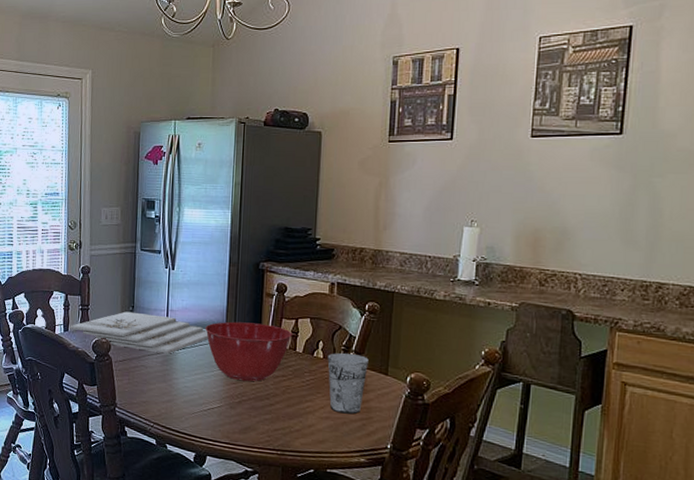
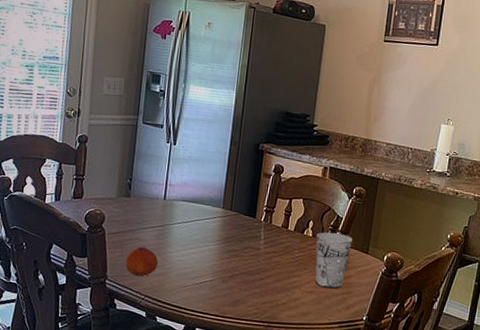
placemat: present [69,311,209,354] -> none [61,183,206,228]
fruit: none [133,373,165,404] -> present [125,246,159,276]
mixing bowl: present [205,321,292,382] -> none [203,198,286,257]

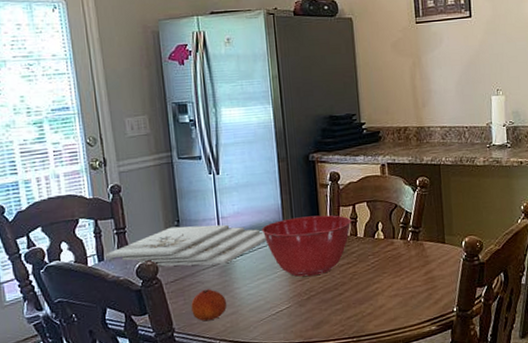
placemat: none [61,183,206,228] -> present [104,224,267,267]
mixing bowl: none [203,198,286,257] -> present [262,215,352,277]
cup: present [315,232,353,289] -> none [388,229,427,288]

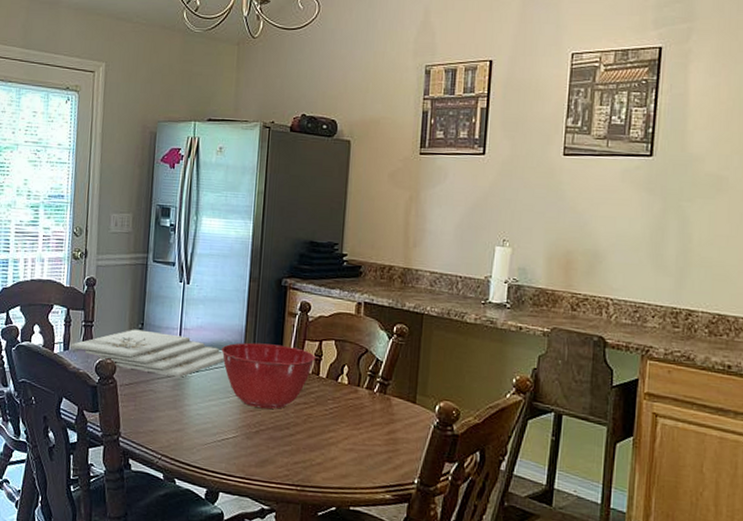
fruit: present [191,289,227,321] -> none [140,399,175,433]

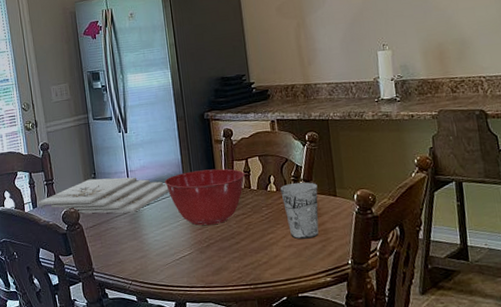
cup: none [352,379,396,446] -> present [280,182,319,239]

